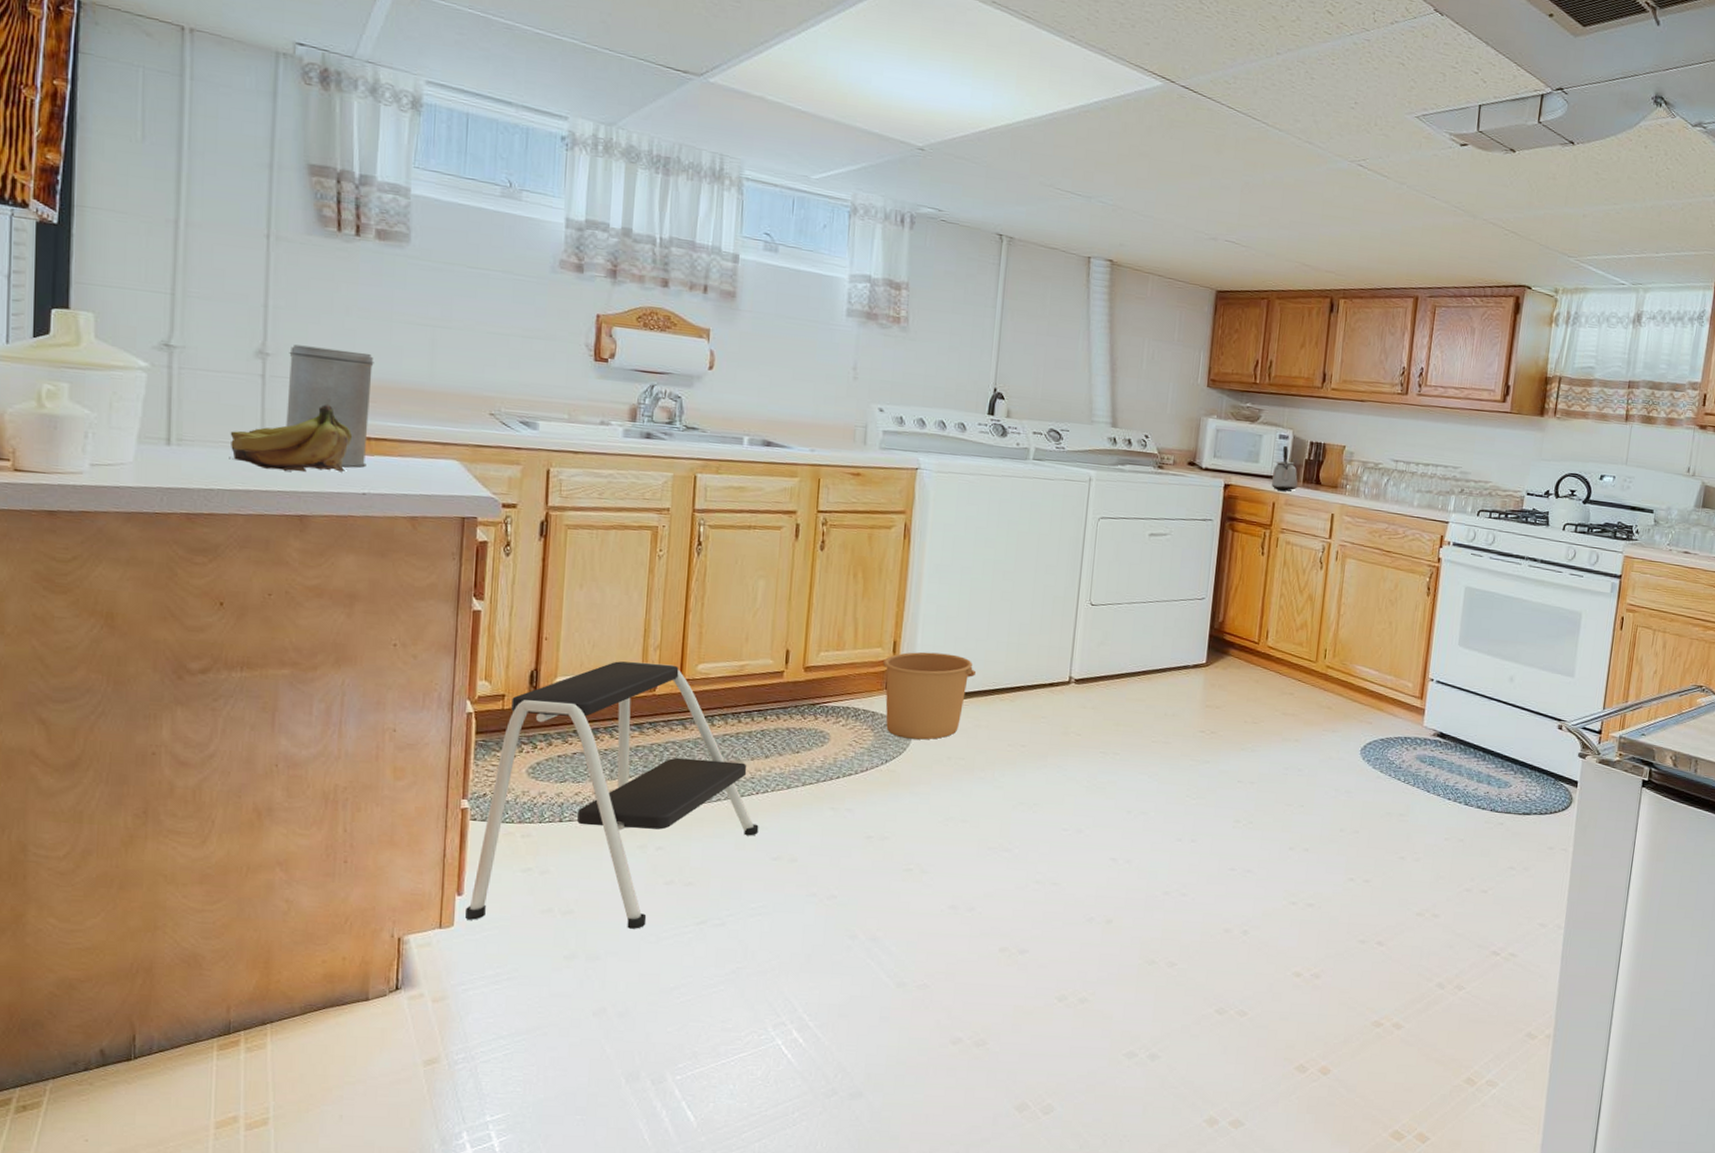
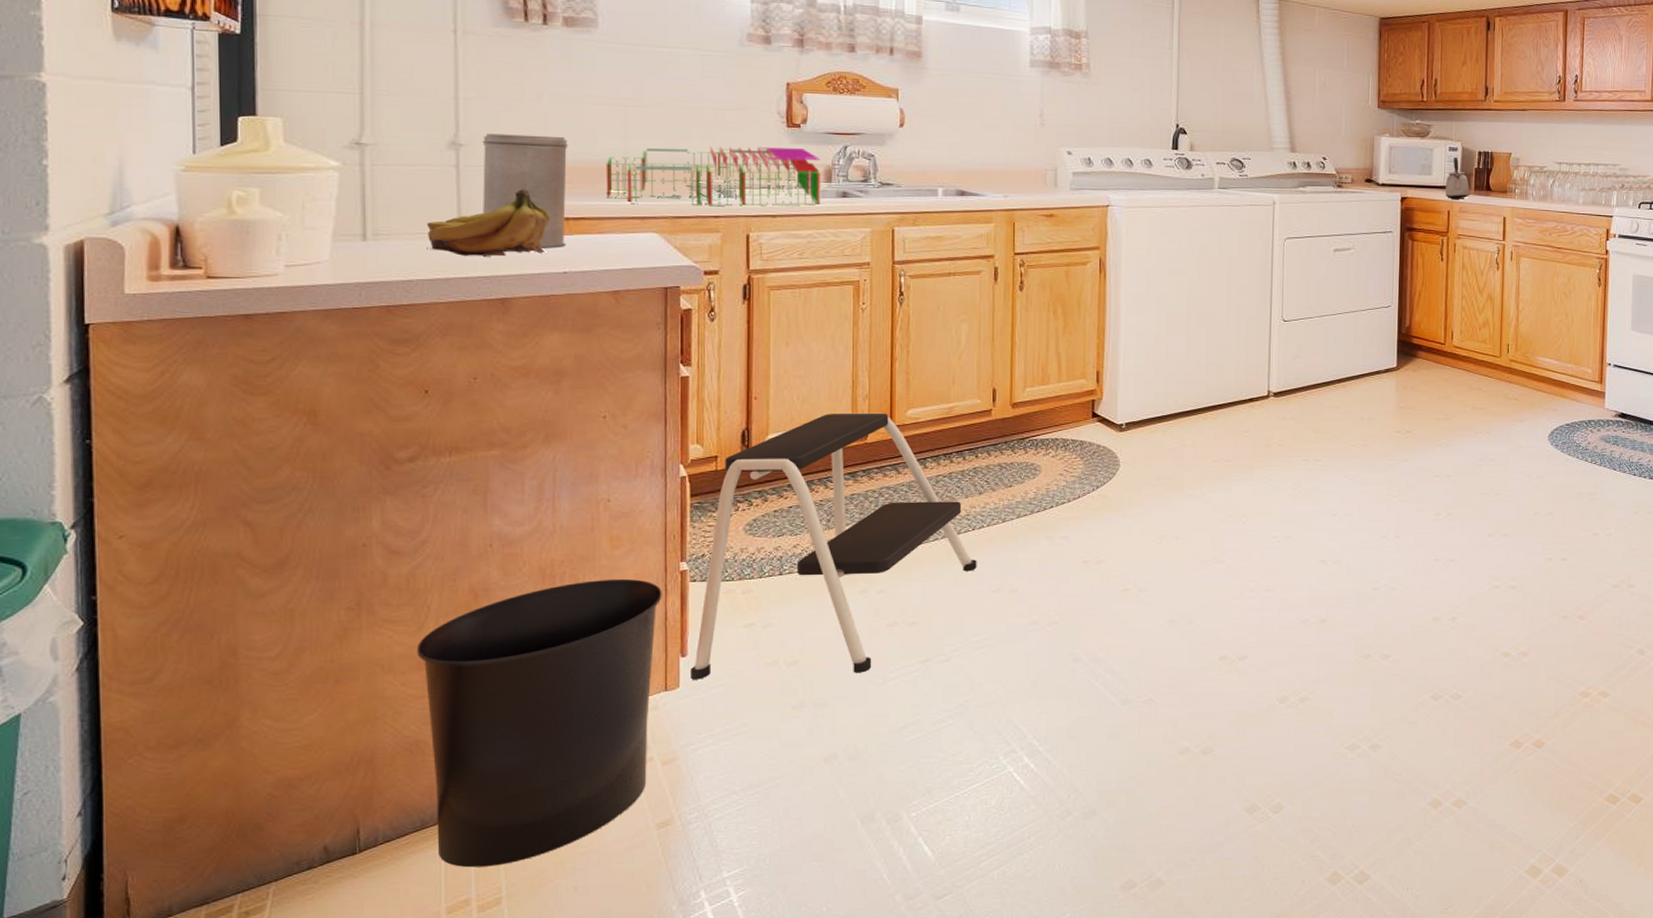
waste bin: none [199,809,442,1086] -> present [416,578,662,868]
dish rack: none [409,372,626,445] -> present [606,145,820,207]
bucket: present [882,652,976,740] -> none [1087,379,1177,463]

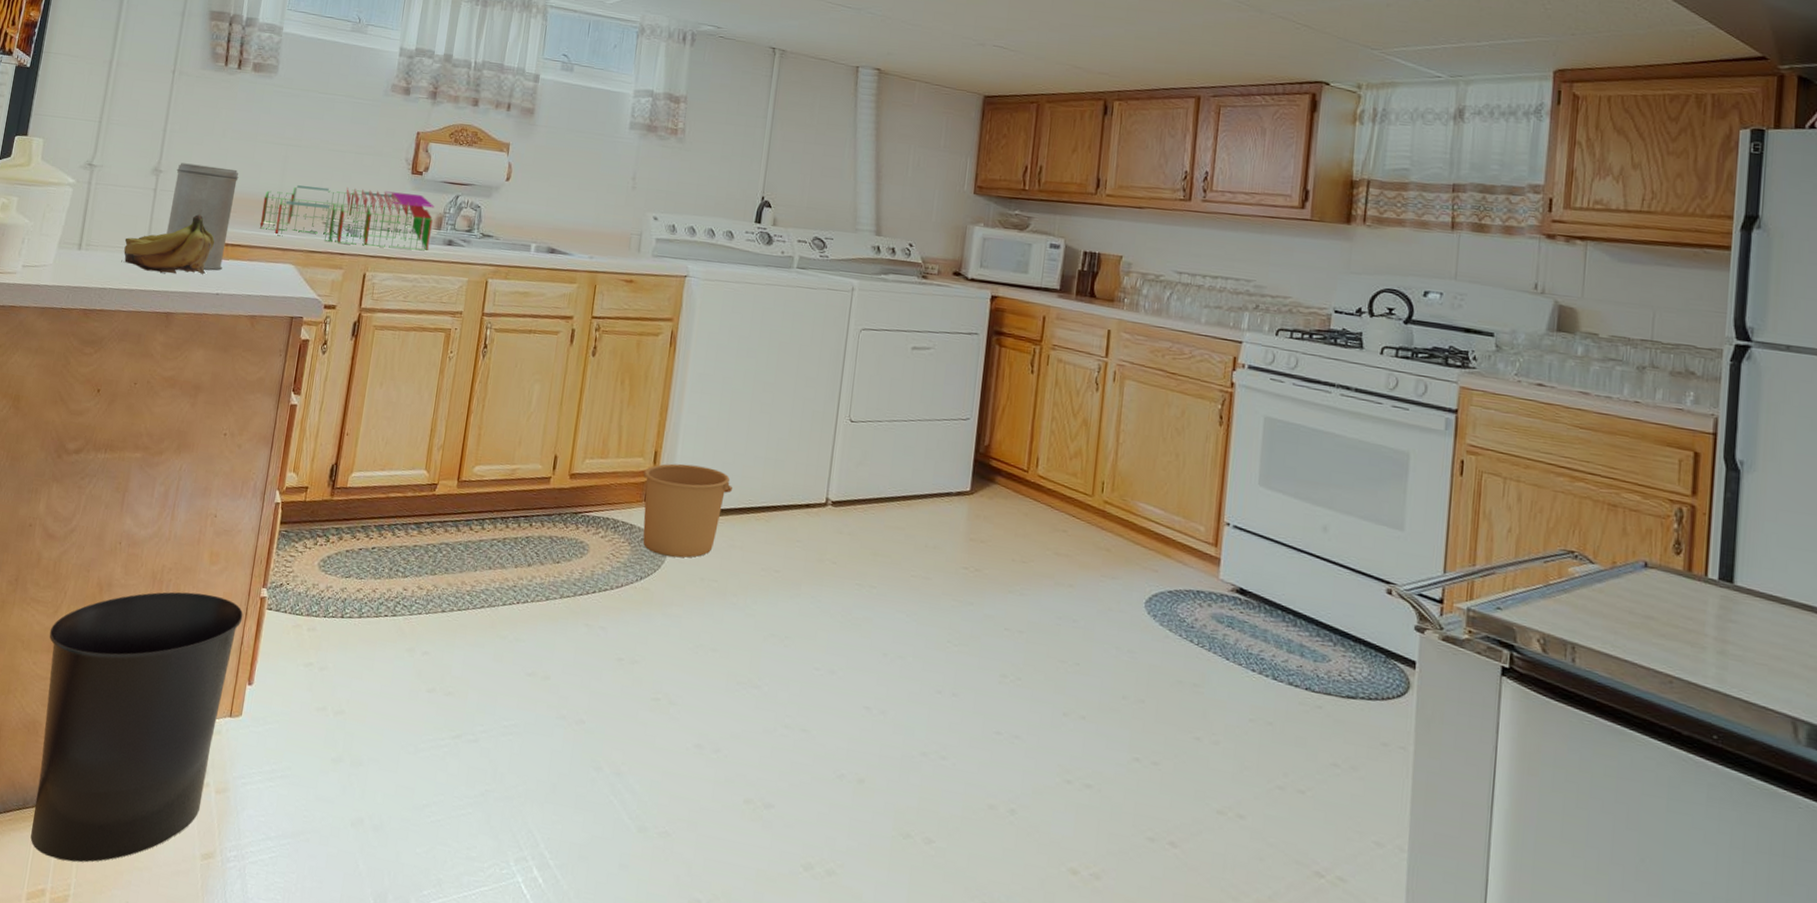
step stool: present [689,412,977,680] -> none [252,459,517,737]
bucket: none [1087,379,1177,463] -> present [643,463,732,558]
kettle: present [1445,156,1470,199] -> none [1042,255,1071,305]

